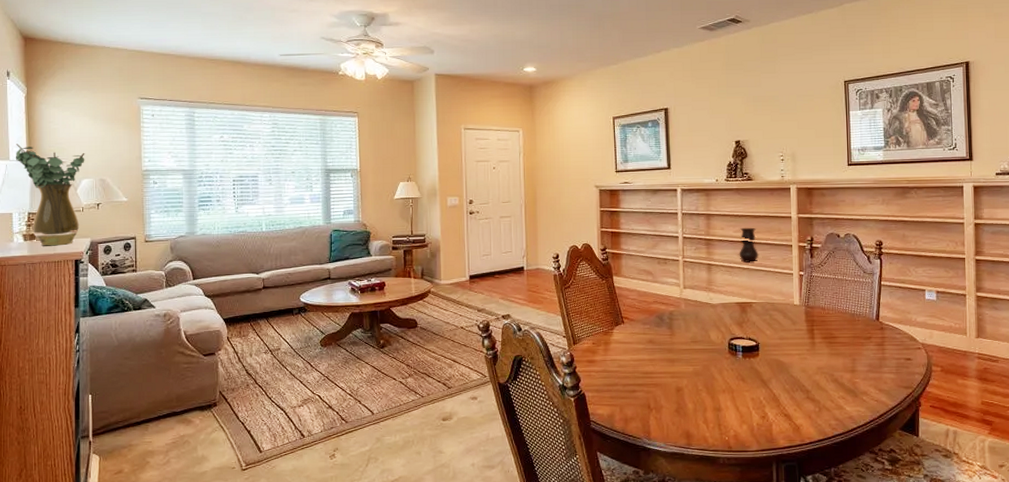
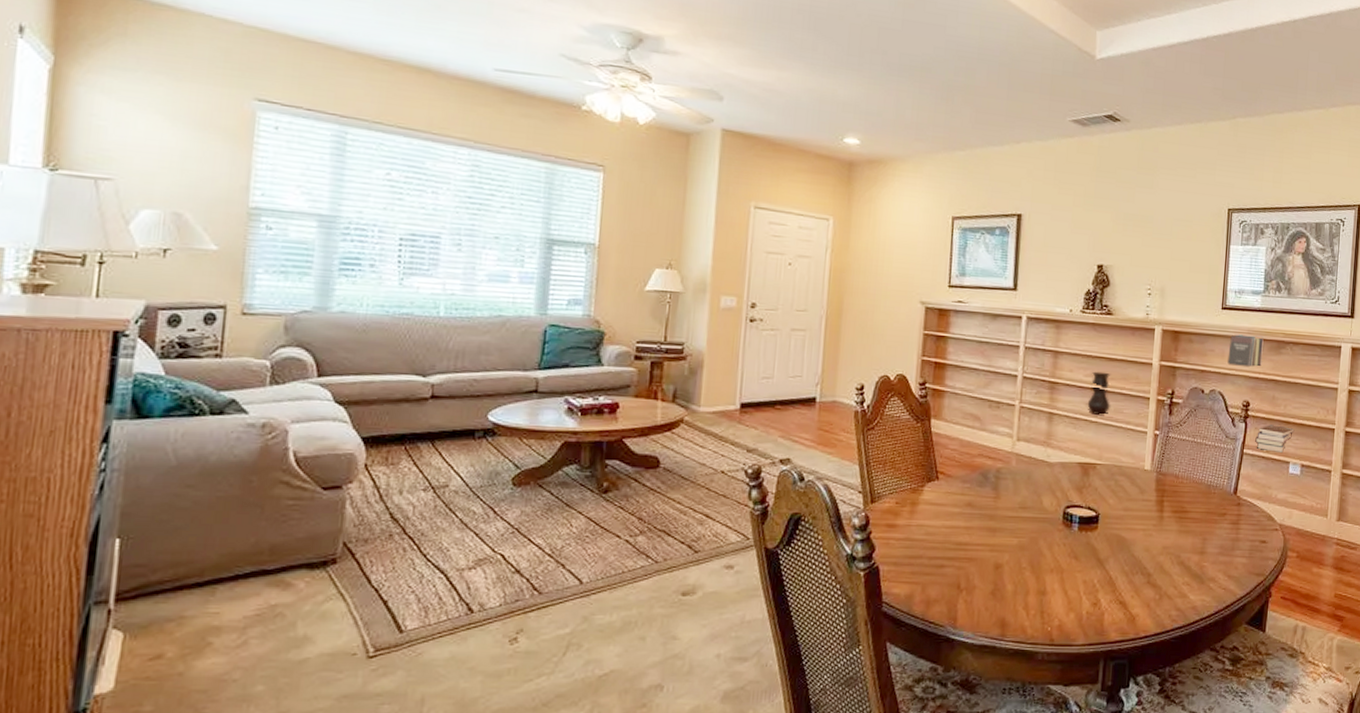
vase: present [15,144,85,246] -> none [19,140,150,307]
books: none [858,185,890,212] -> present [1227,335,1264,368]
books: none [891,259,927,283] -> present [1255,425,1295,454]

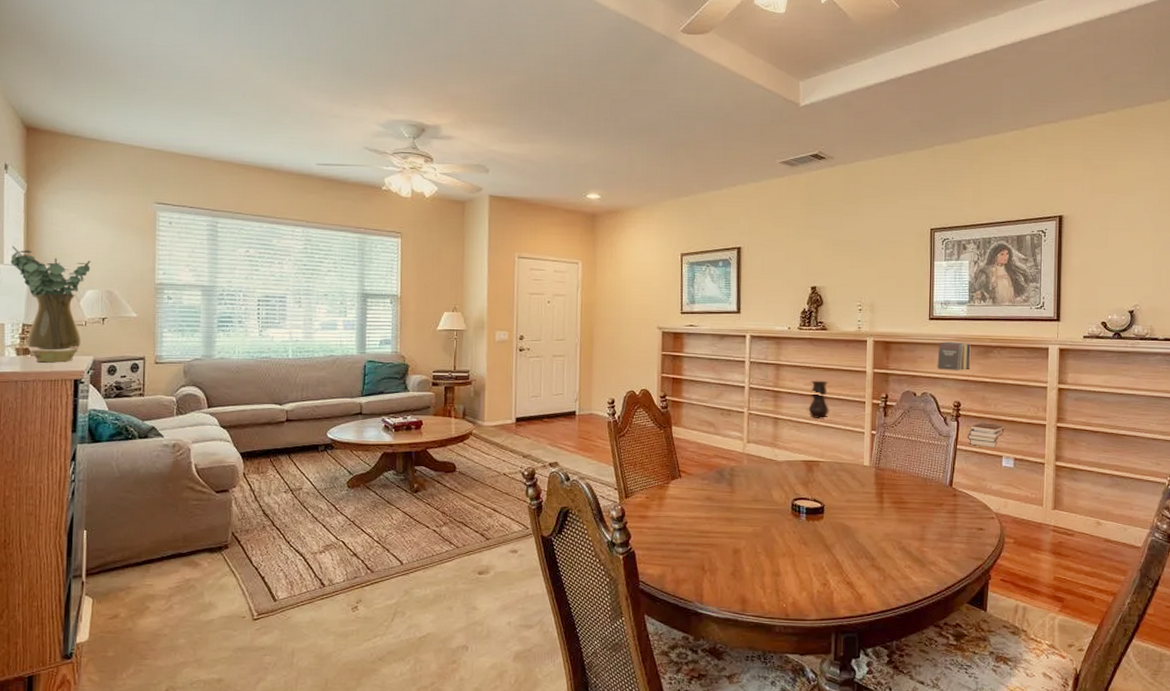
vase: none [19,140,150,307] -> present [10,246,91,363]

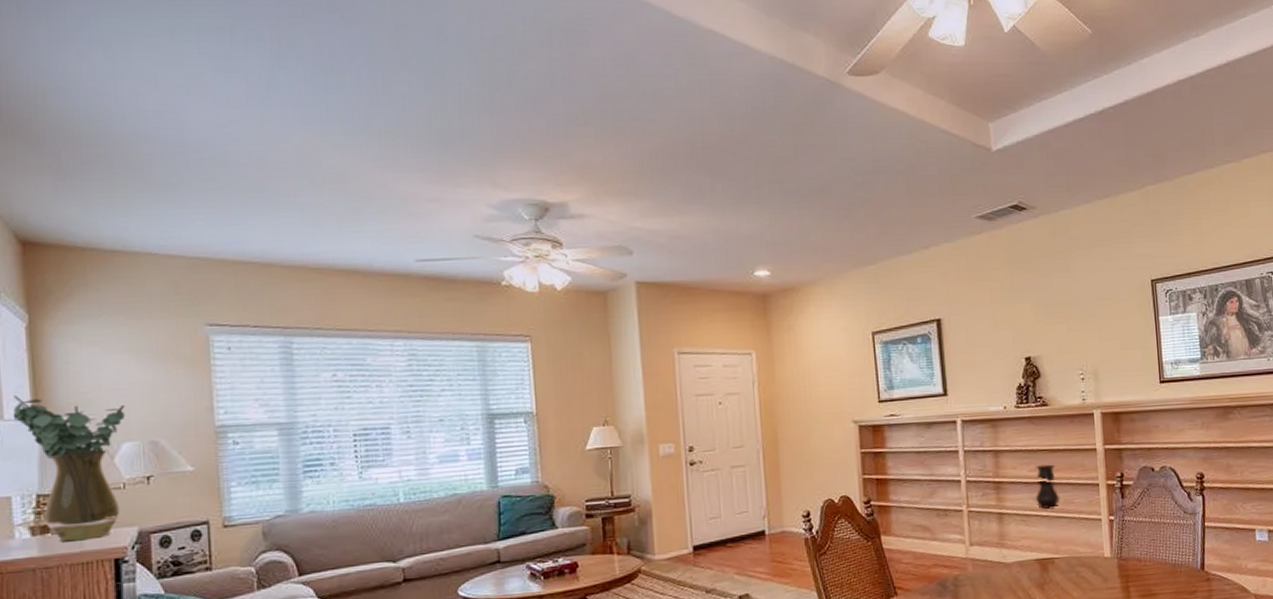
books: present [937,342,971,371] -> none [1173,405,1211,439]
books: present [968,422,1006,449] -> none [1215,493,1256,522]

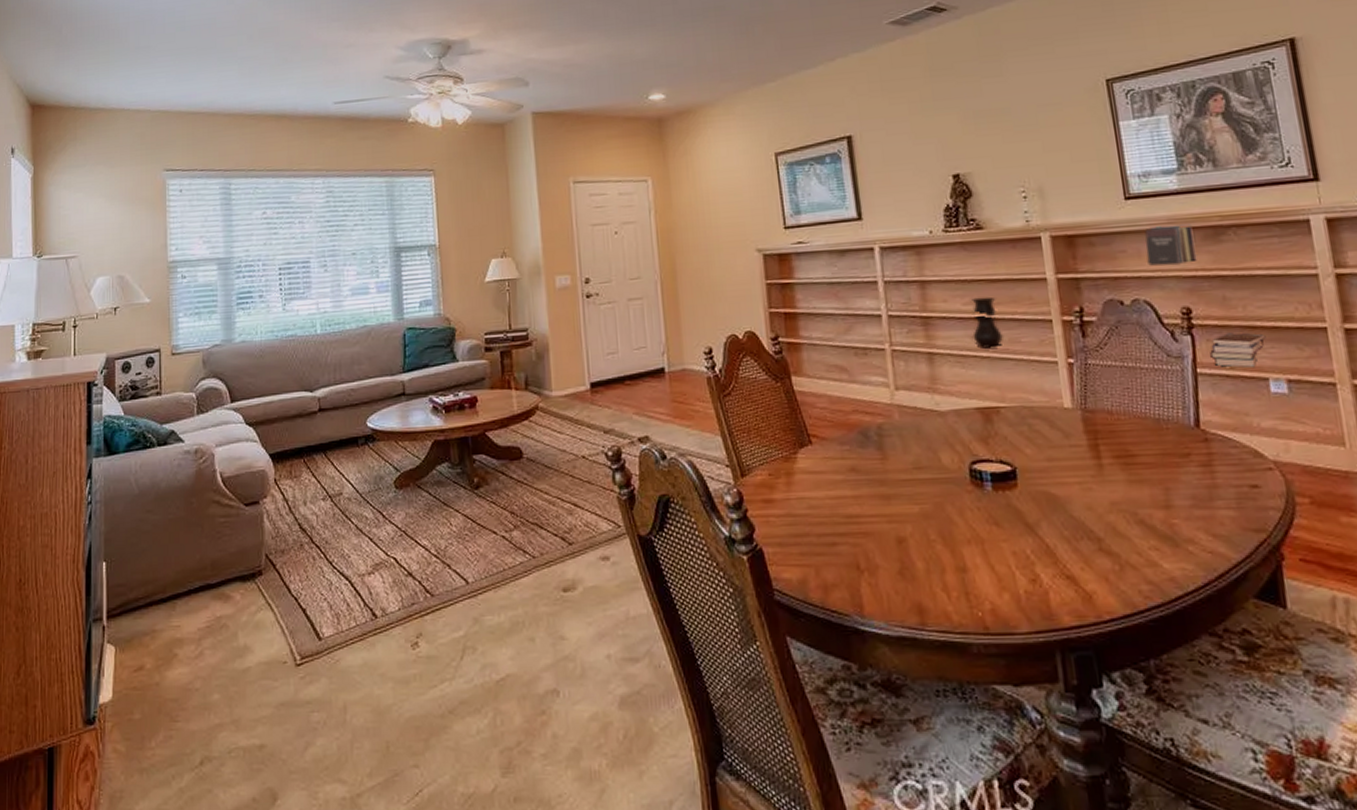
vase: present [12,395,126,542] -> none [19,237,100,366]
books: none [1173,405,1211,439] -> present [1145,225,1197,266]
books: none [1215,493,1256,522] -> present [1210,333,1266,369]

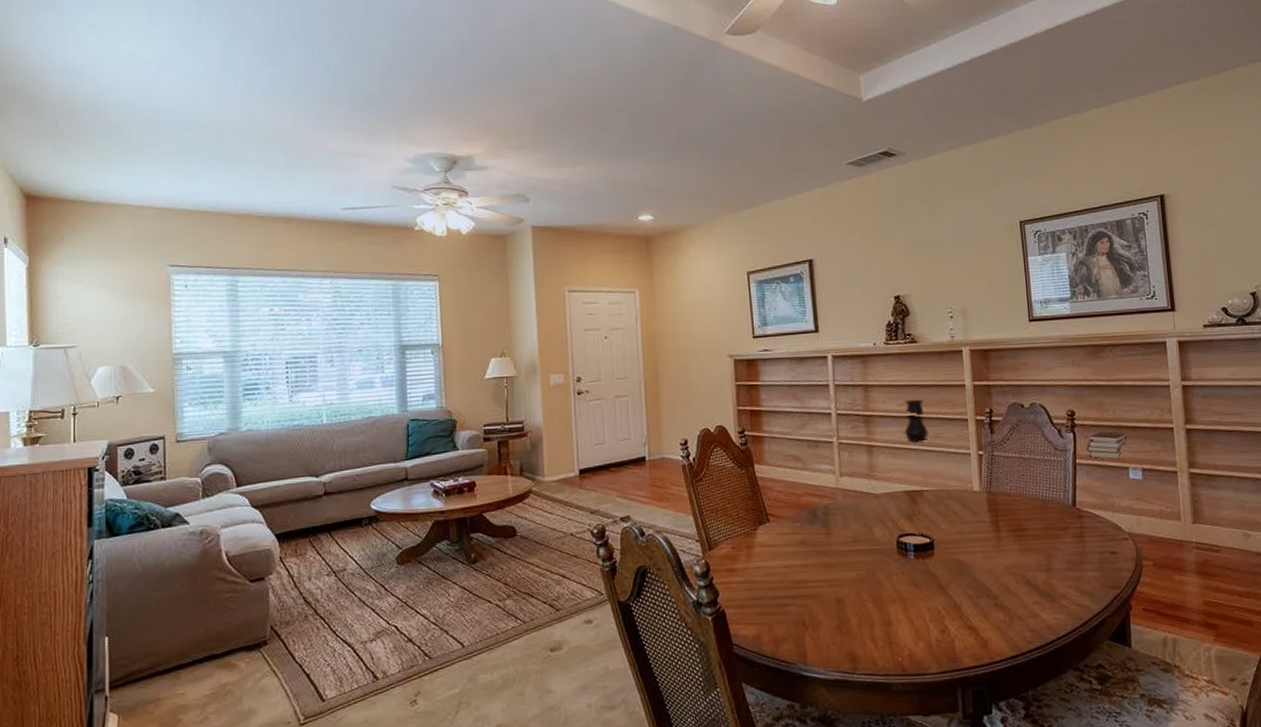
books: present [1145,225,1197,266] -> none [1043,343,1081,377]

